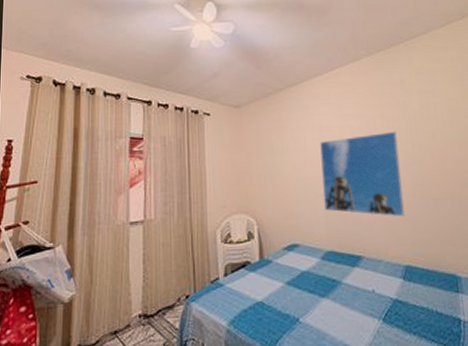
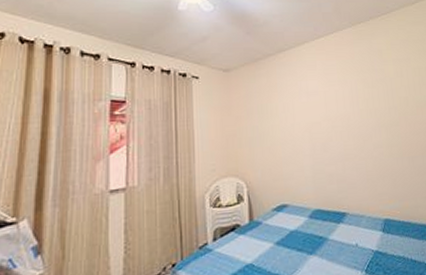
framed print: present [320,131,405,217] -> none [307,96,383,175]

